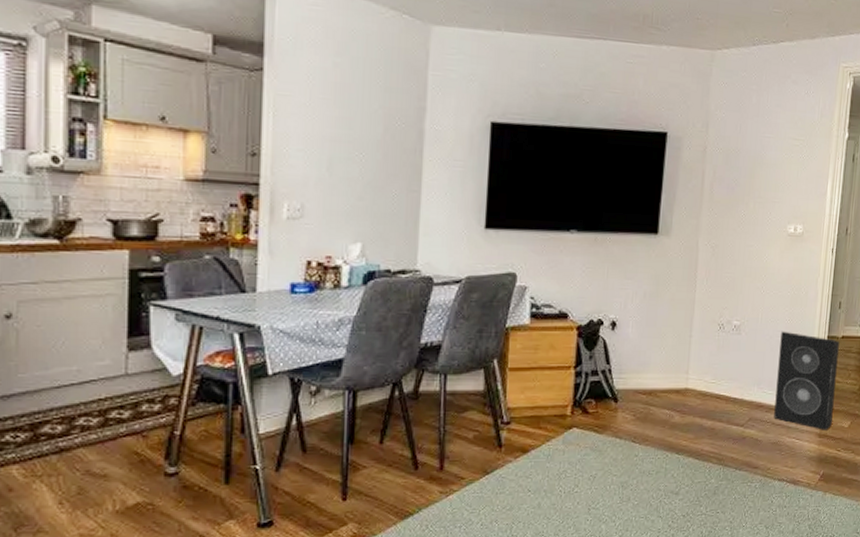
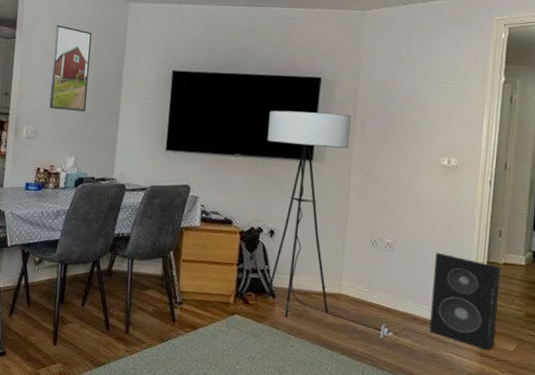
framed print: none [320,53,380,179] -> present [49,25,93,112]
floor lamp: none [608,173,740,432] -> present [266,110,394,338]

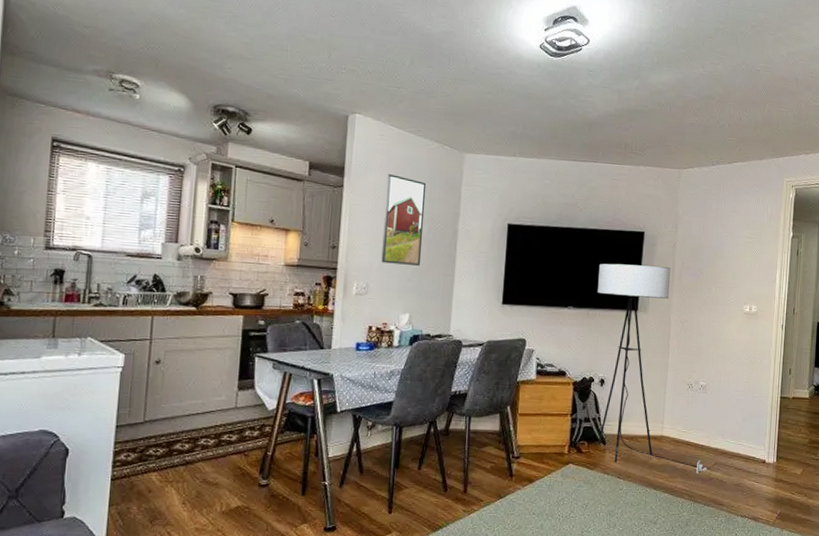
speaker: present [429,252,501,352] -> none [736,391,791,477]

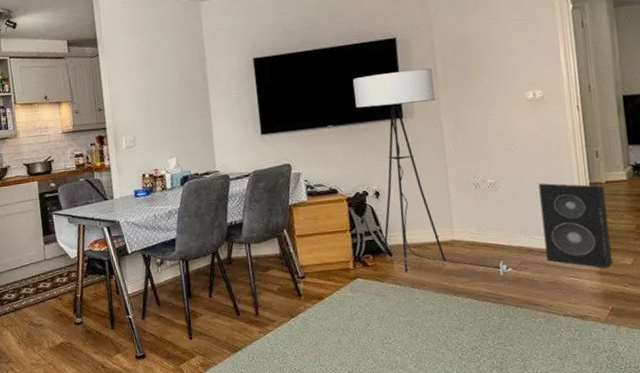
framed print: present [381,174,427,266] -> none [134,35,179,116]
speaker: none [736,391,791,477] -> present [538,183,612,269]

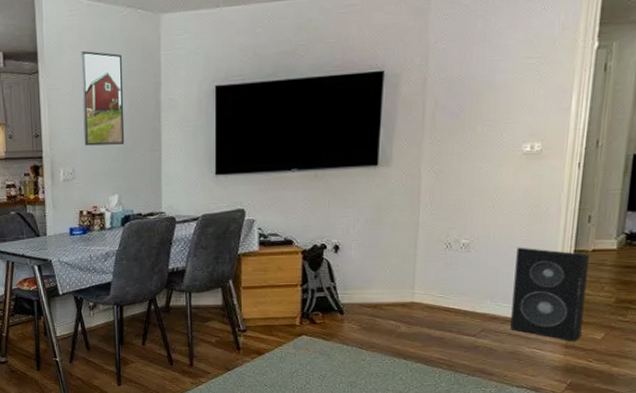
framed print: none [134,35,179,116] -> present [81,51,125,146]
floor lamp: present [353,68,513,275] -> none [327,109,472,341]

